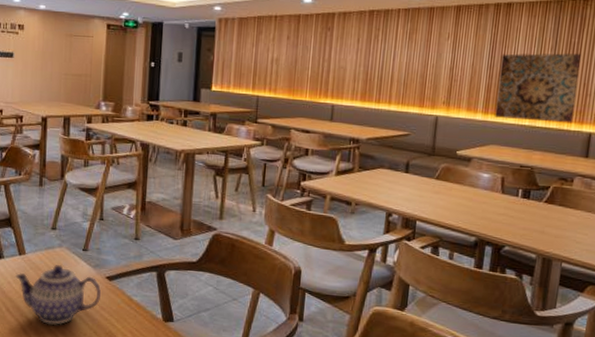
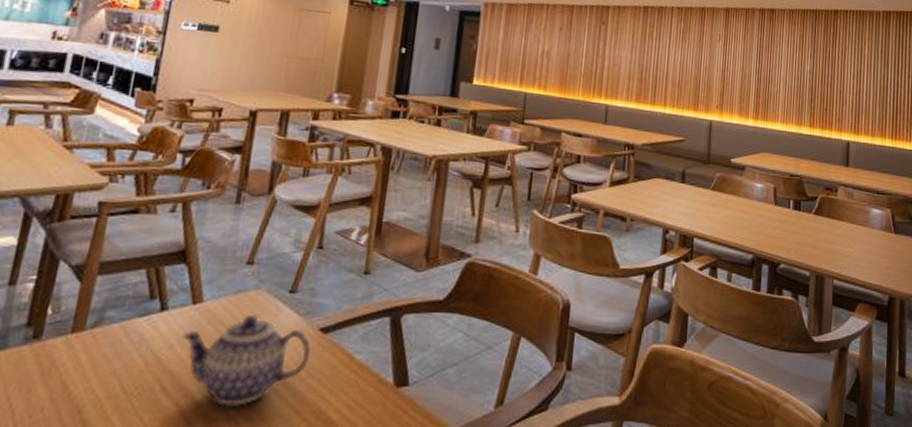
wall art: present [495,52,581,124] -> none [765,59,836,131]

